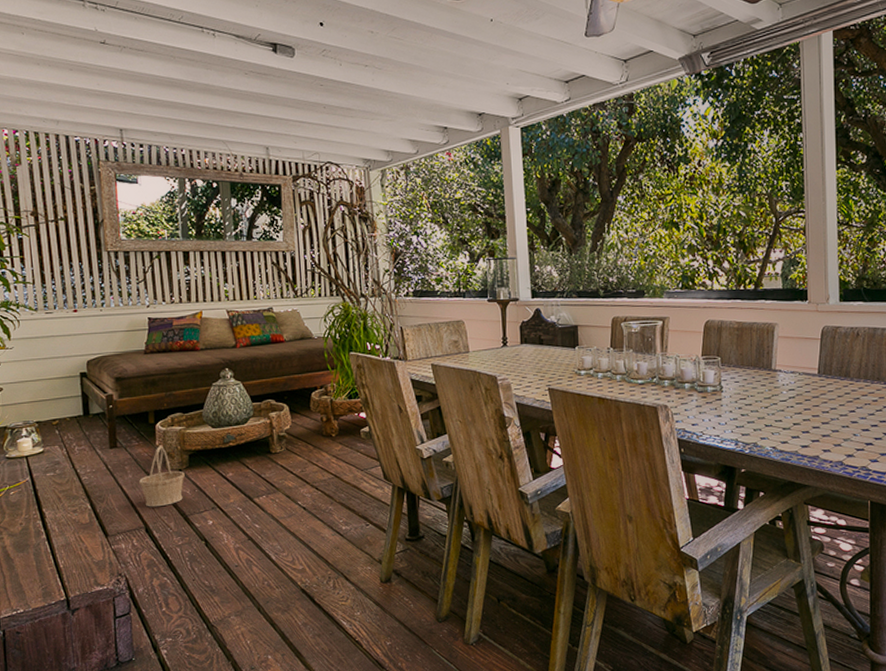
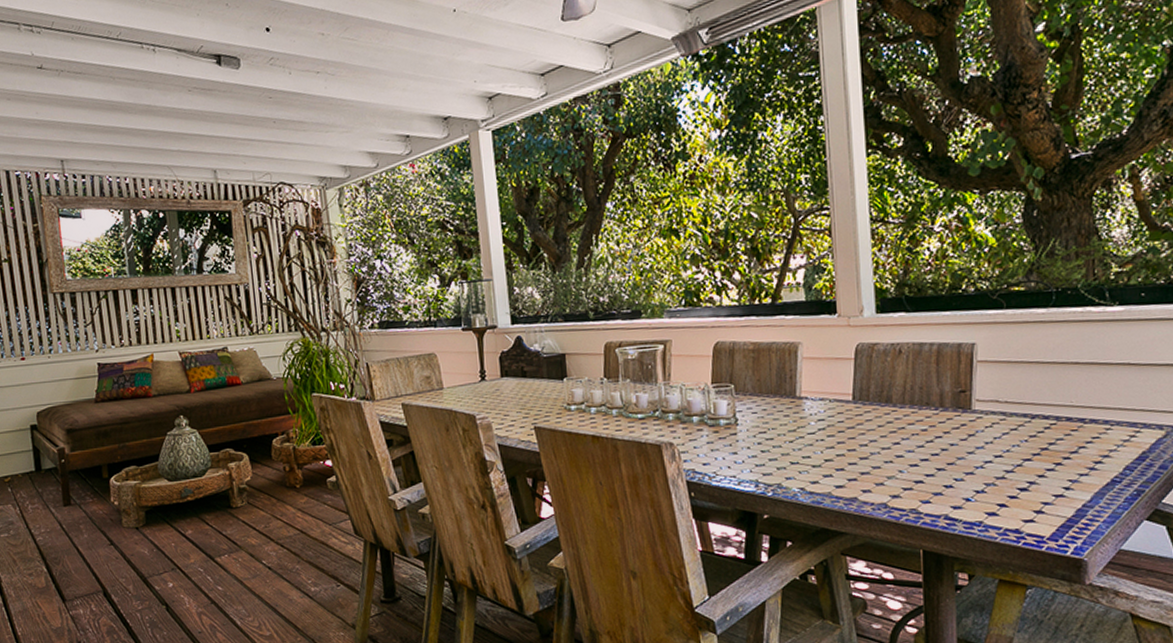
basket: present [139,446,185,507] -> none [95,502,142,569]

